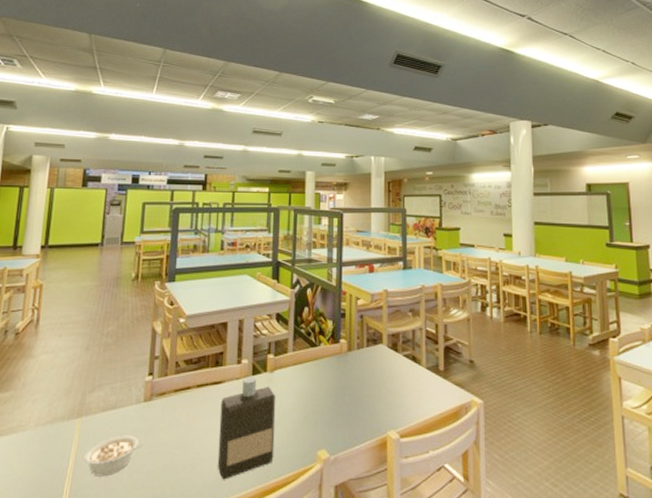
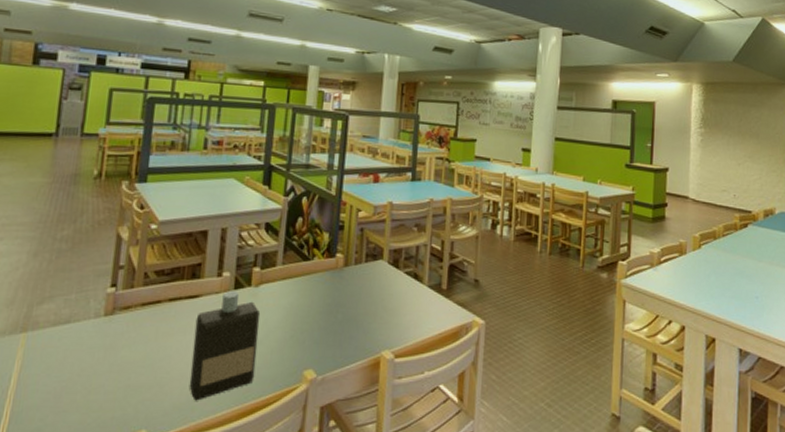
legume: present [83,435,143,477] -> none [28,352,102,398]

